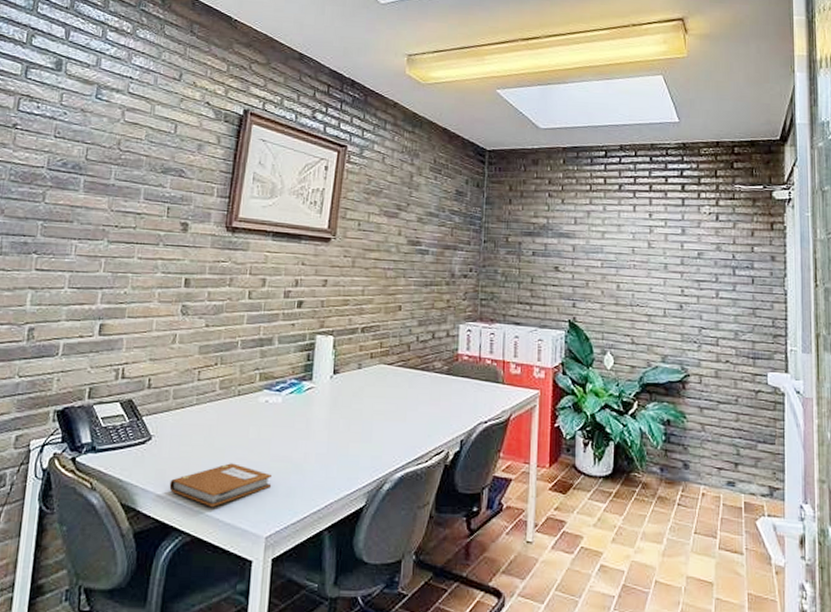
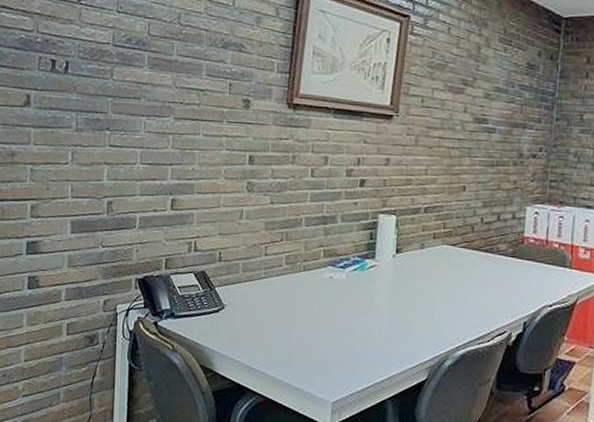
notebook: present [169,463,273,507] -> none [242,333,338,372]

